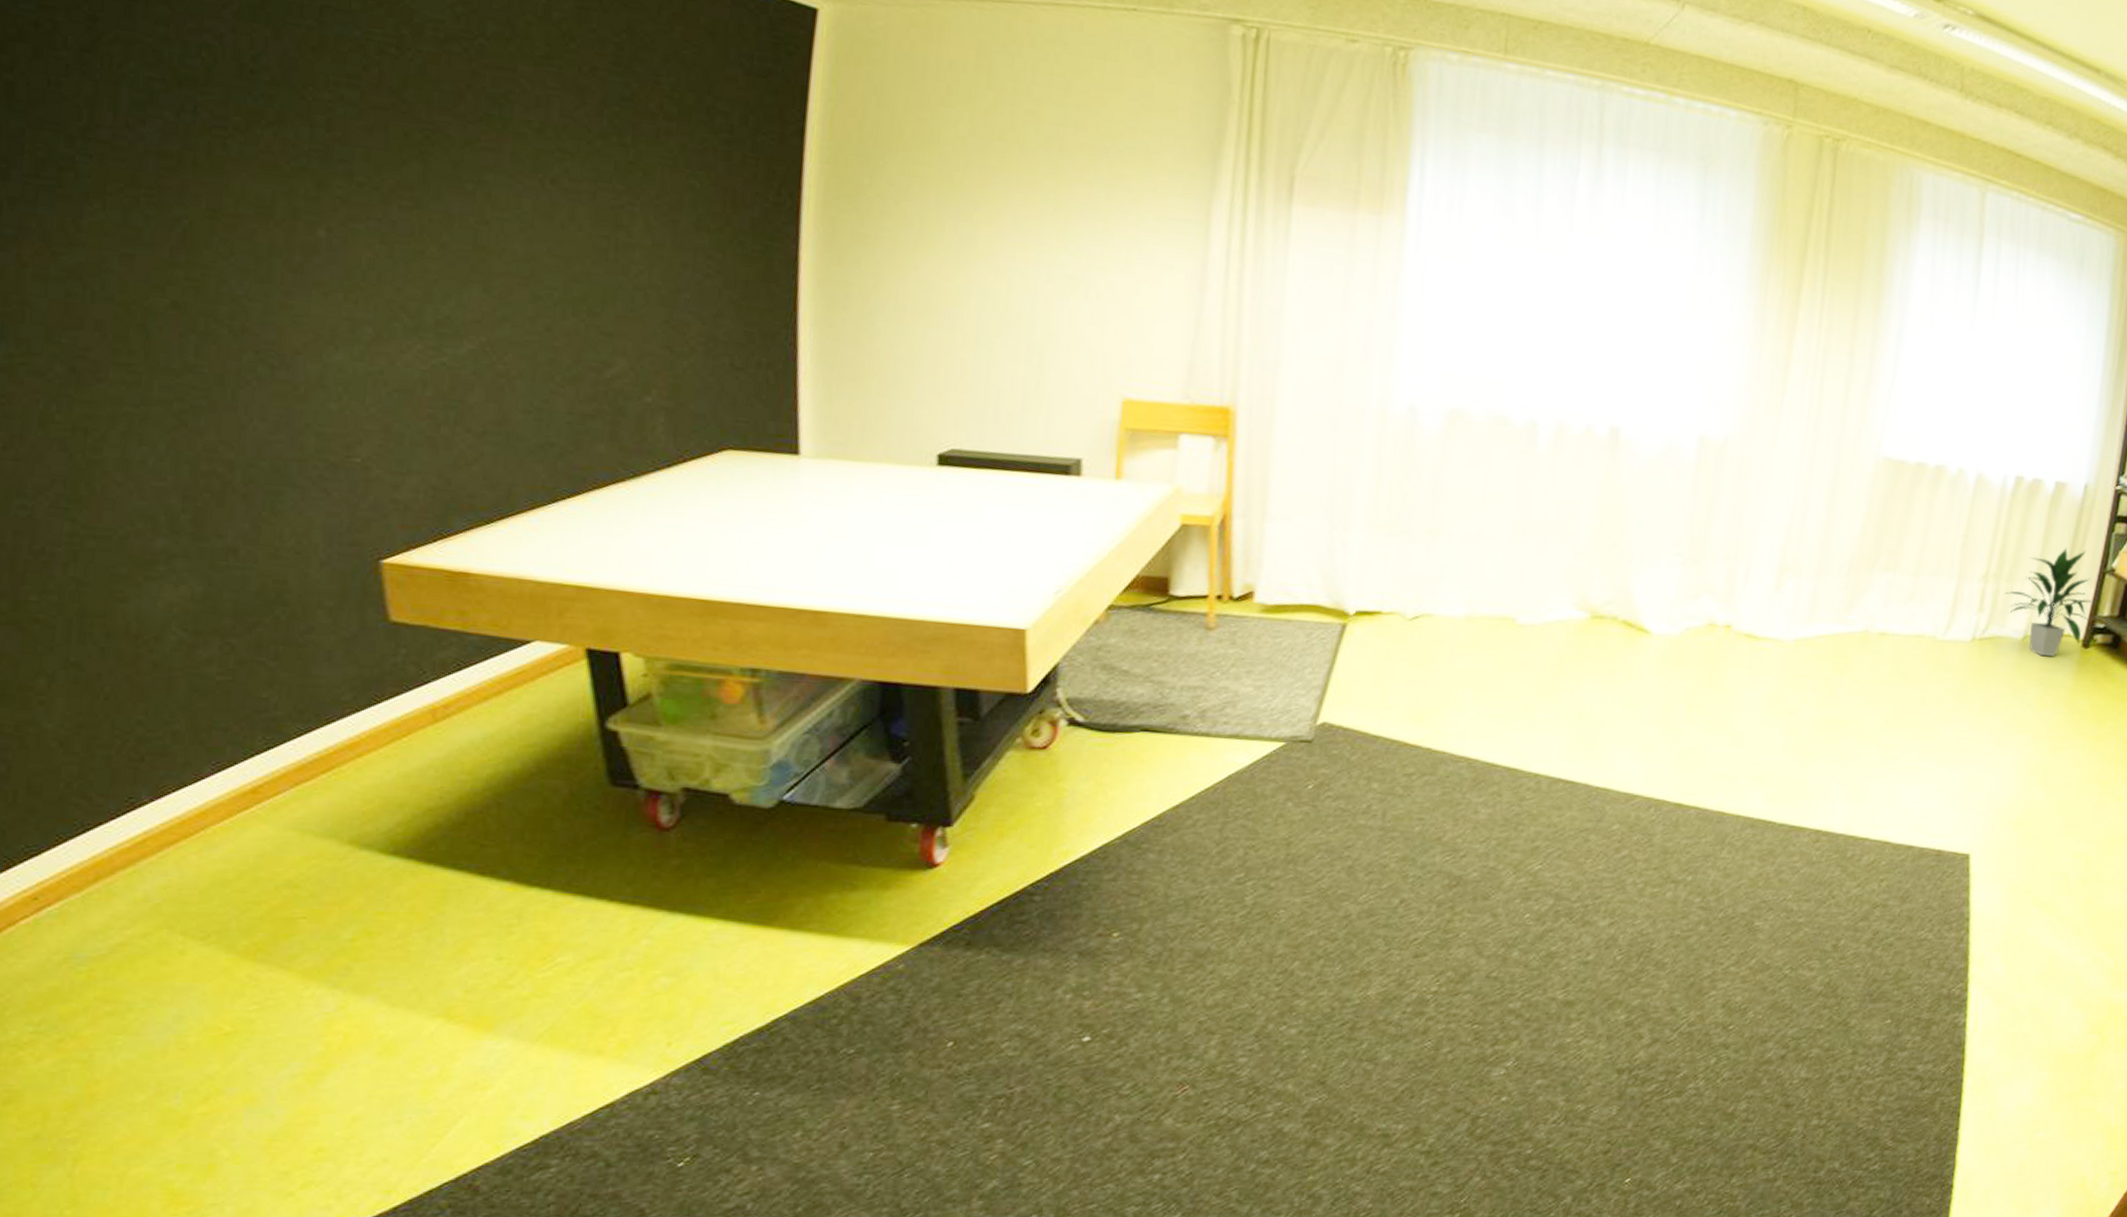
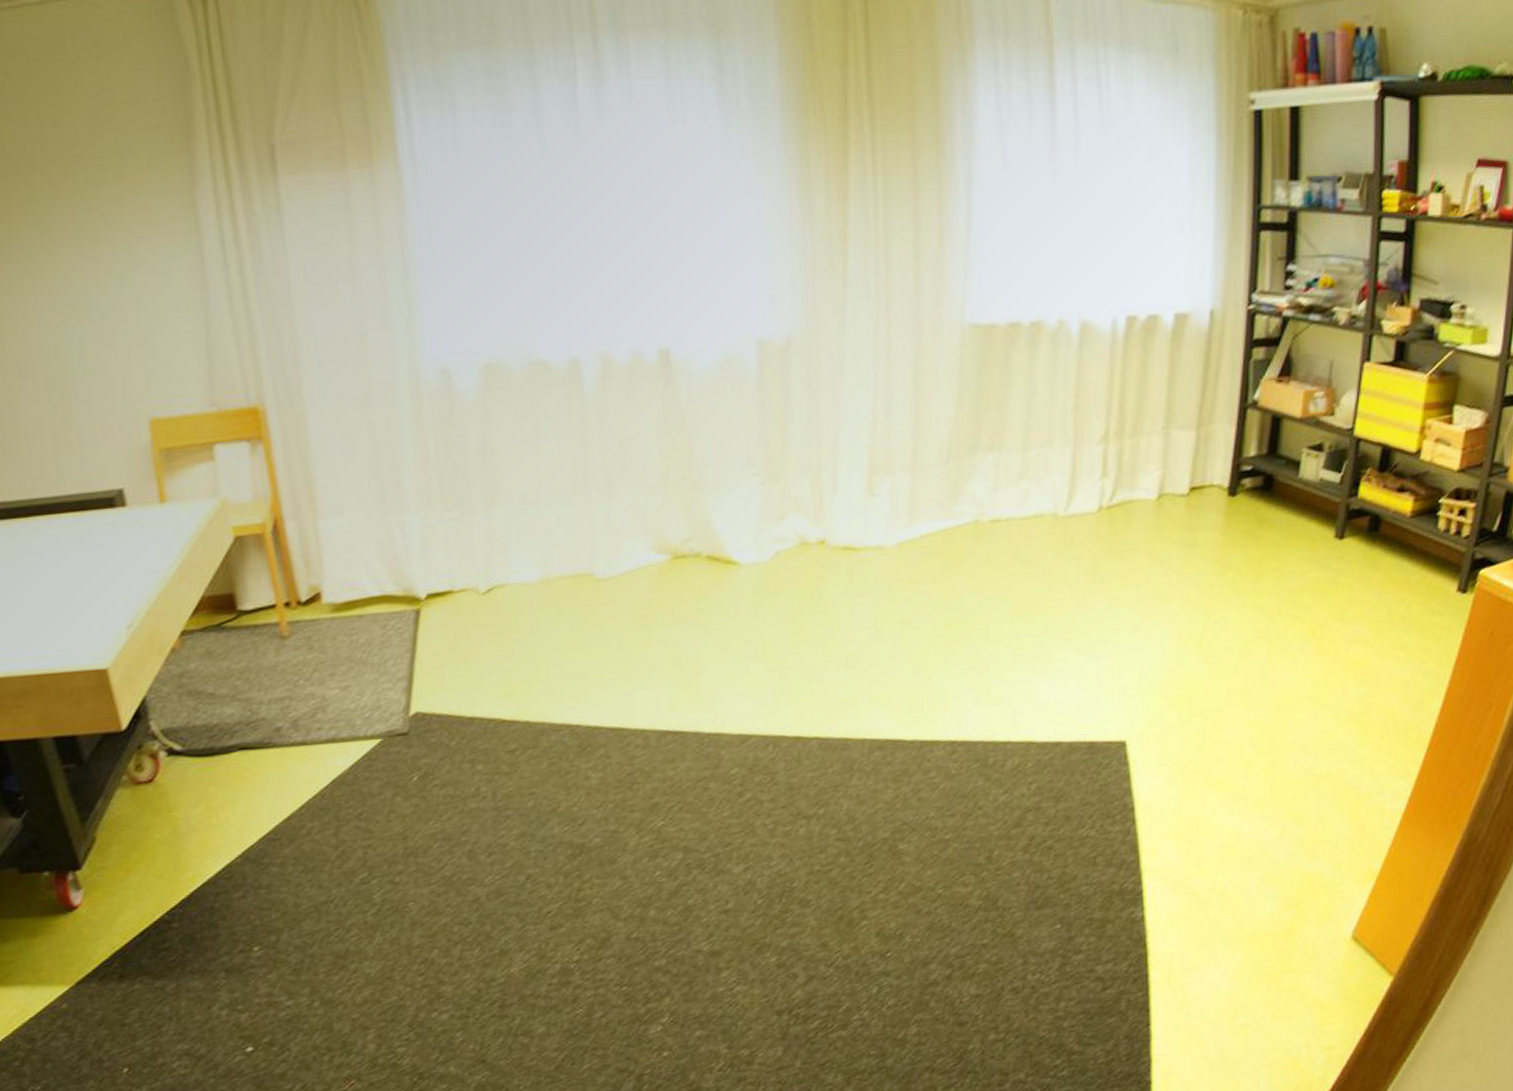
indoor plant: present [2003,548,2098,657] -> none [1129,386,1241,515]

